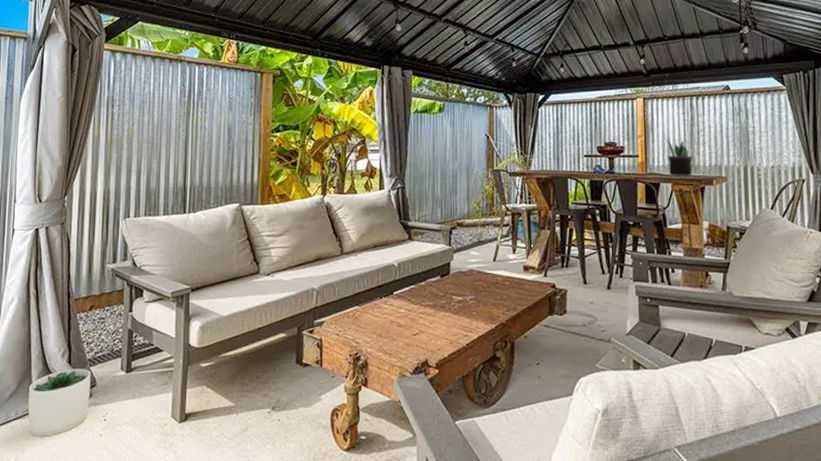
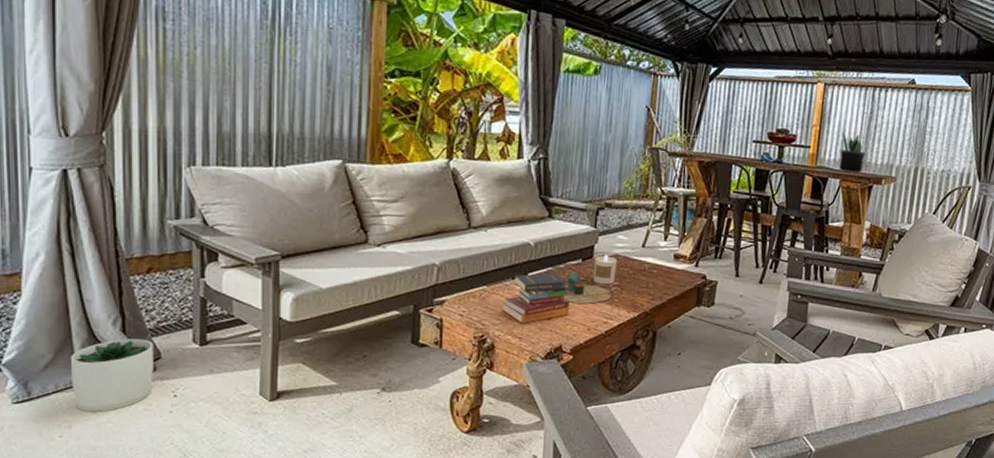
books: none [373,290,433,341] -> present [502,272,570,324]
decorative tray: none [425,288,470,318] -> present [562,271,612,304]
candle: none [451,270,472,299] -> present [592,254,617,285]

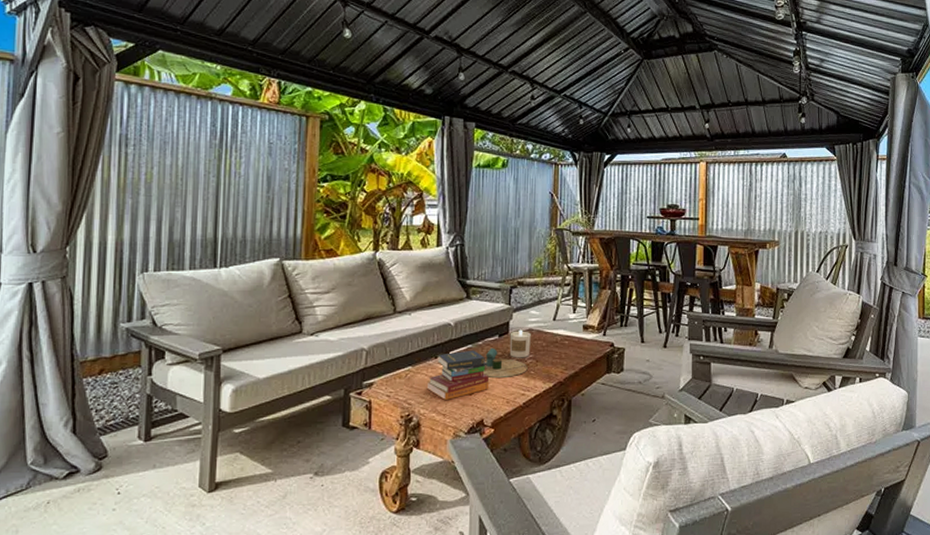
planter: present [70,338,154,413] -> none [22,439,101,515]
planter: present [839,133,866,174] -> none [726,204,750,240]

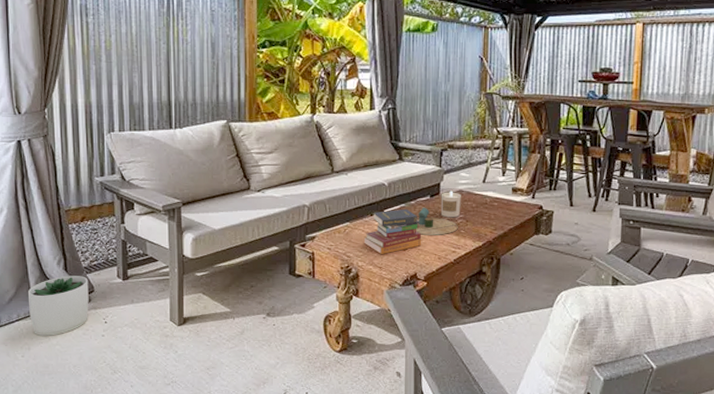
planter: none [22,439,101,515] -> present [27,276,89,337]

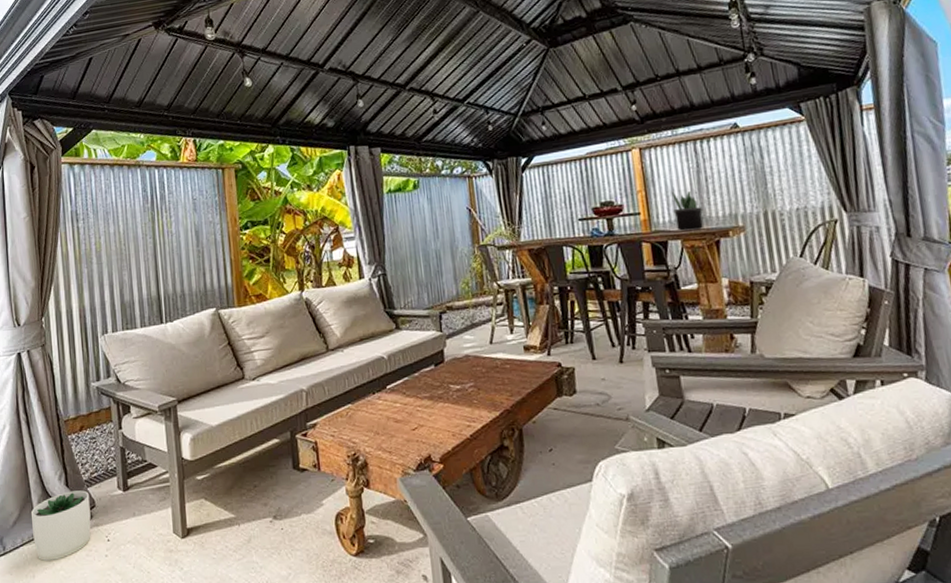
books: present [363,209,422,255] -> none [368,382,432,438]
decorative tray: present [415,207,458,235] -> none [422,378,470,410]
candle: present [440,191,461,218] -> none [446,356,471,388]
planter: none [662,67,688,105] -> present [672,190,704,231]

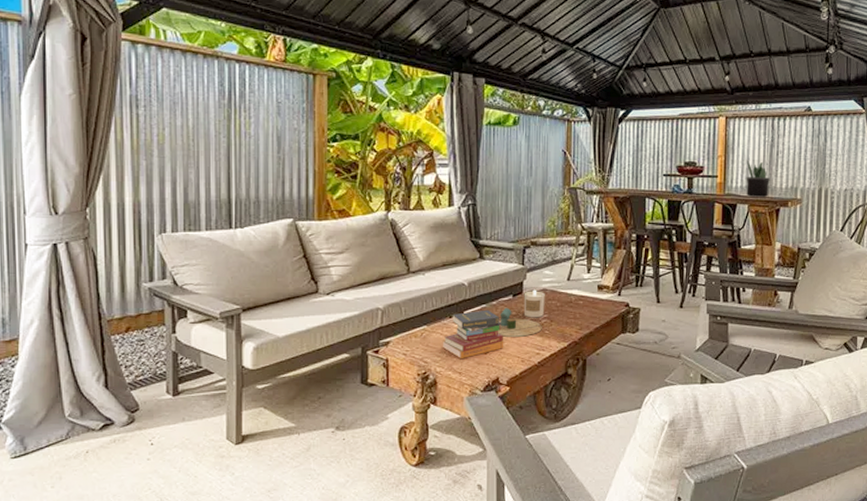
planter: present [30,490,91,562] -> none [60,393,133,464]
books: none [368,382,432,438] -> present [442,310,504,360]
decorative tray: none [422,378,470,410] -> present [497,307,542,337]
candle: none [446,356,471,388] -> present [523,289,545,318]

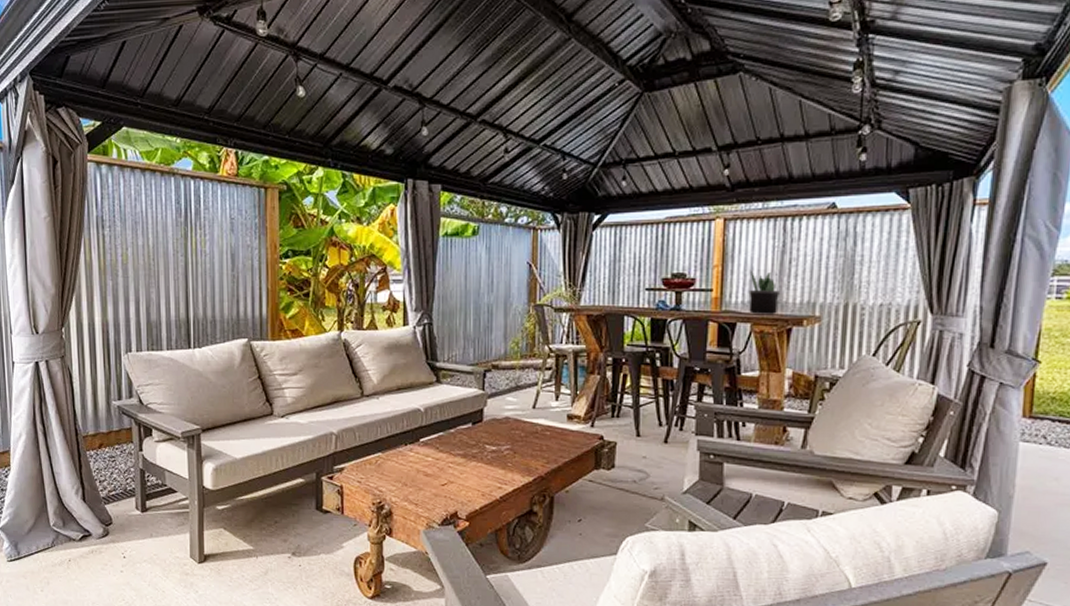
books: present [442,310,504,360] -> none [397,438,463,490]
decorative tray: present [497,307,542,337] -> none [455,436,504,469]
candle: present [523,289,545,318] -> none [484,417,508,449]

